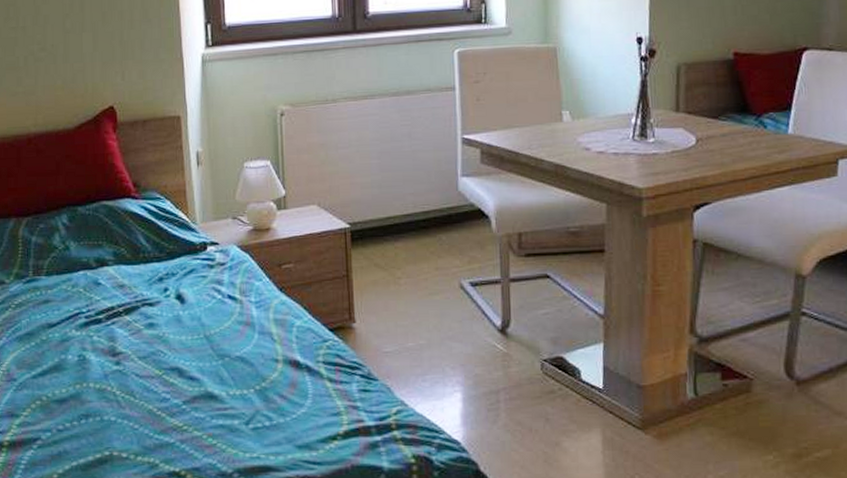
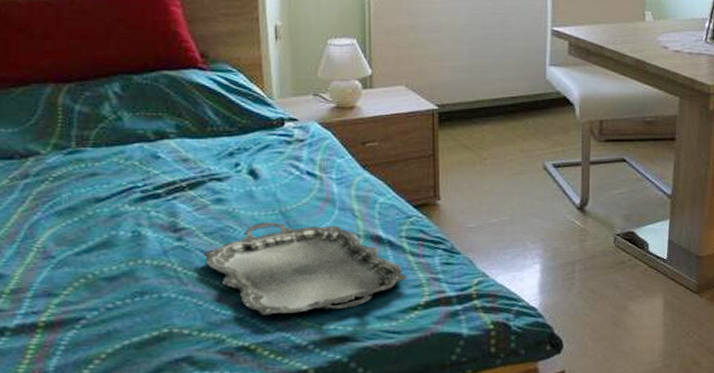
serving tray: none [138,346,326,441] -> present [204,222,408,315]

